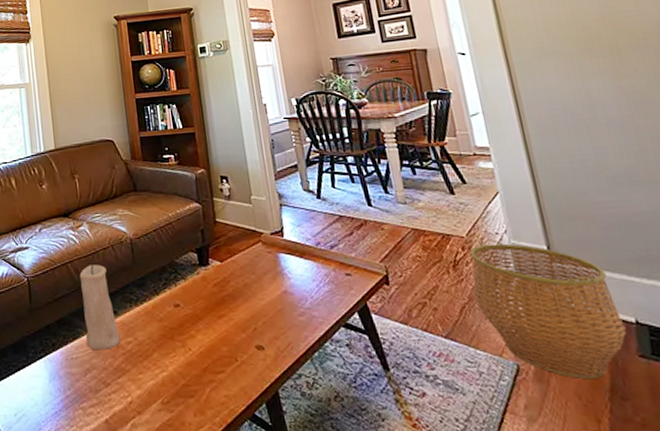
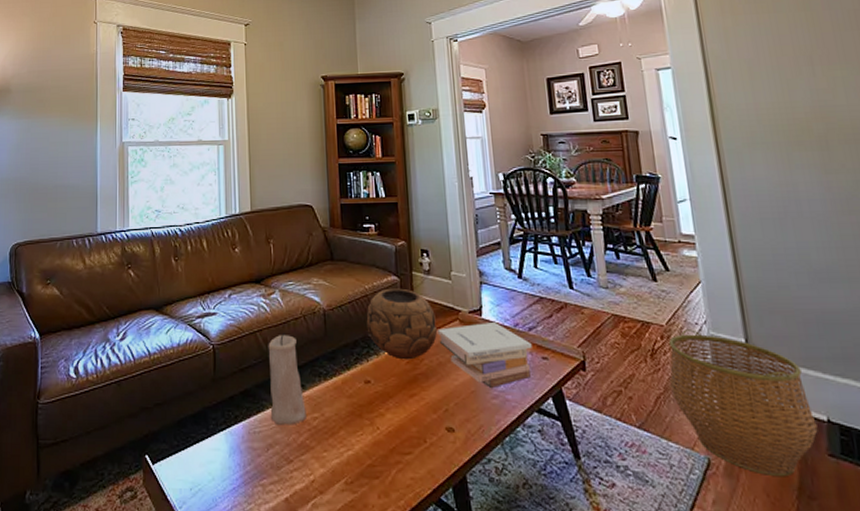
decorative bowl: none [172,214,242,283] -> present [366,288,438,360]
books: none [240,241,335,306] -> present [436,321,532,388]

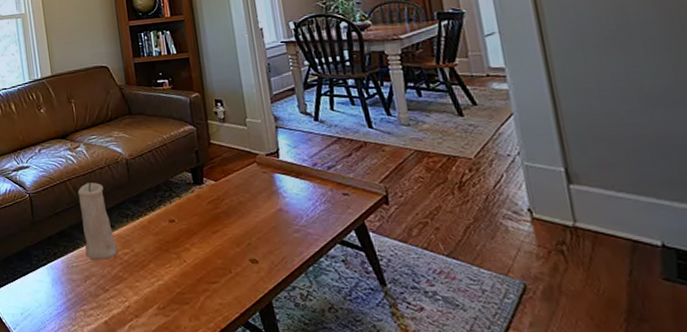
decorative bowl: present [366,288,438,360] -> none [166,136,237,201]
books: present [436,321,532,388] -> none [235,162,332,223]
basket: present [669,329,818,477] -> none [478,161,651,301]

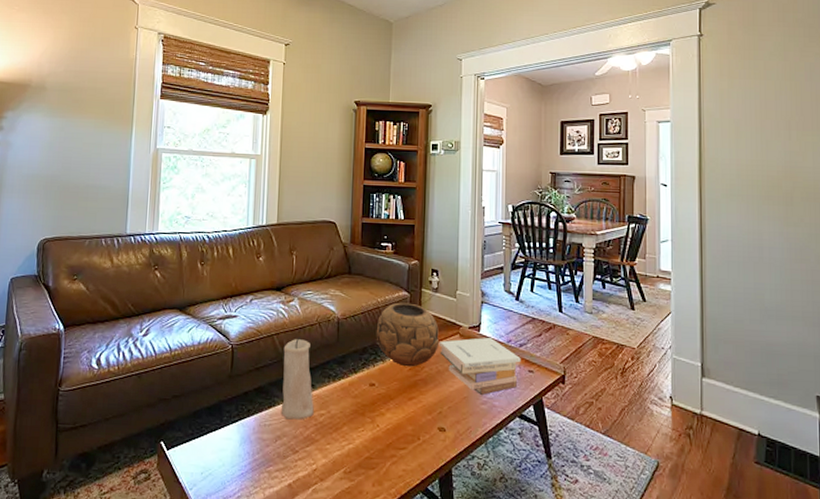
decorative bowl: none [166,136,237,201] -> present [376,302,440,367]
books: none [235,162,332,223] -> present [438,337,521,395]

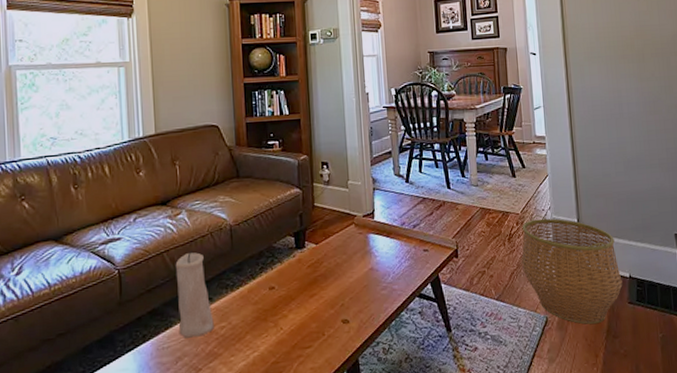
decorative bowl: present [376,302,440,367] -> none [271,199,336,265]
books: present [438,337,521,395] -> none [335,222,416,281]
basket: none [633,353,749,479] -> present [521,215,623,325]

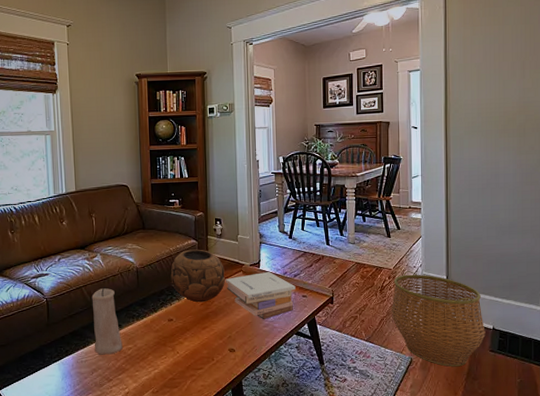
decorative bowl: none [271,199,336,265] -> present [170,249,226,303]
books: none [335,222,416,281] -> present [225,271,296,319]

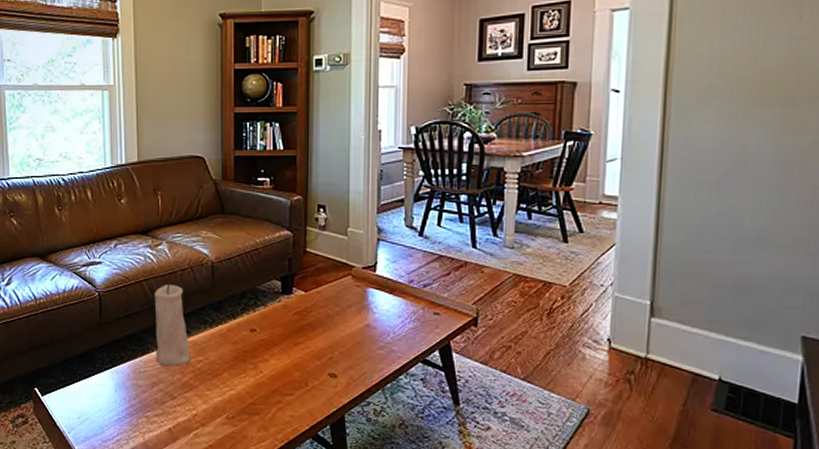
decorative bowl: present [170,249,226,303] -> none [255,243,329,312]
books: present [225,271,296,319] -> none [327,277,425,339]
basket: present [390,271,486,367] -> none [561,290,707,427]

